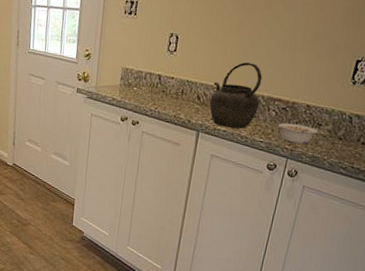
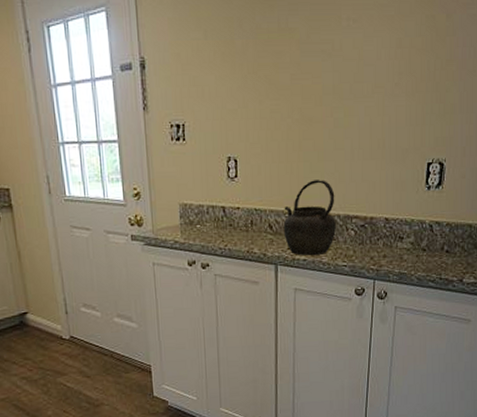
legume: present [278,122,318,144] -> none [359,240,400,262]

